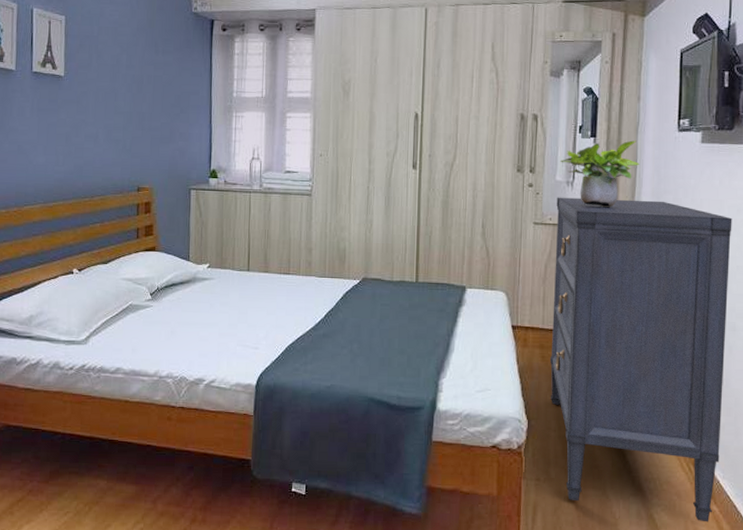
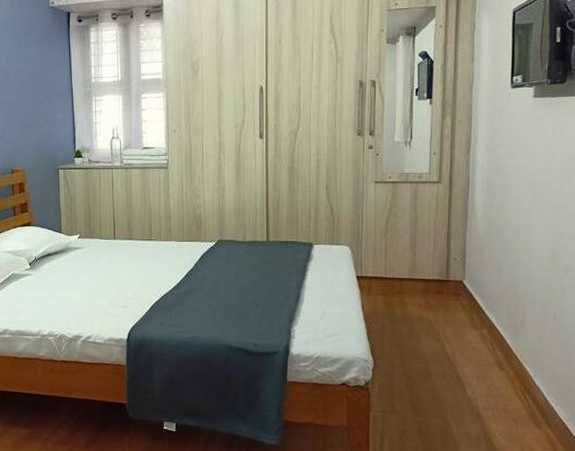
dresser: present [549,197,732,523] -> none [392,154,565,444]
potted plant: present [560,140,640,208] -> none [398,99,474,164]

